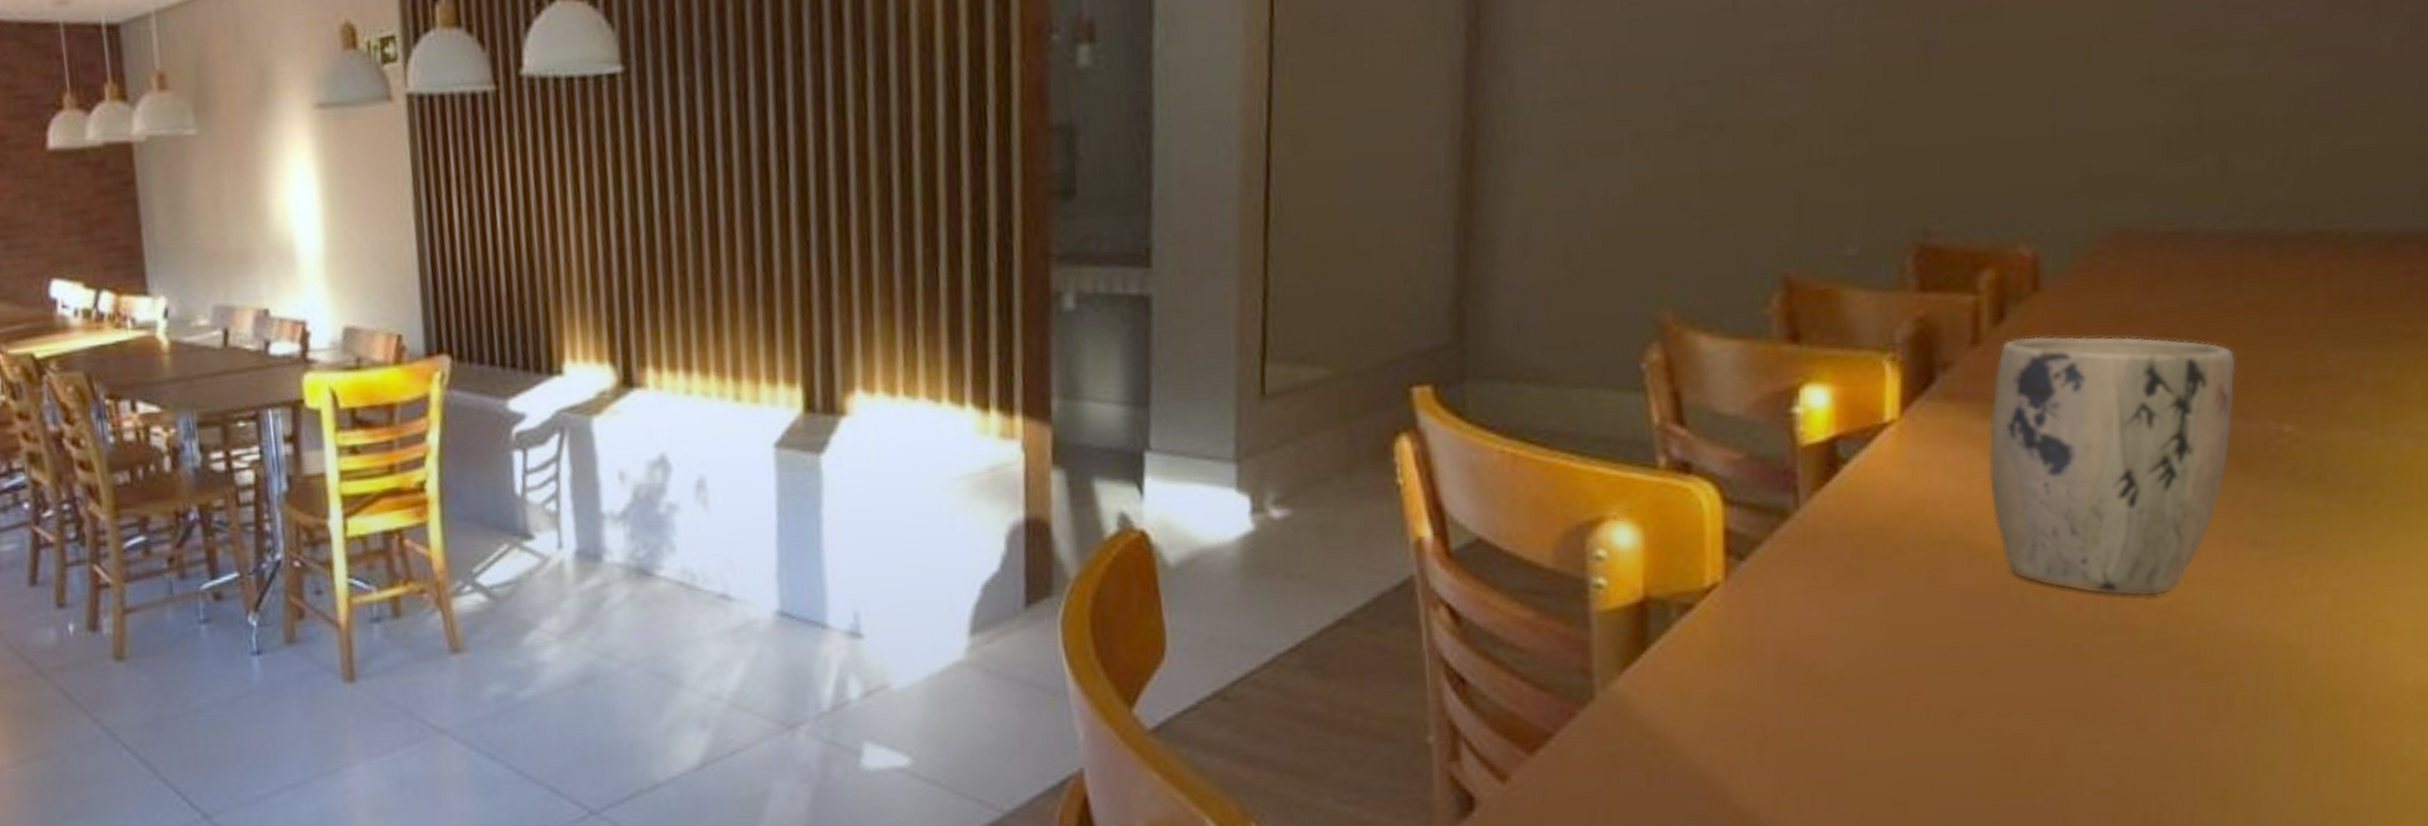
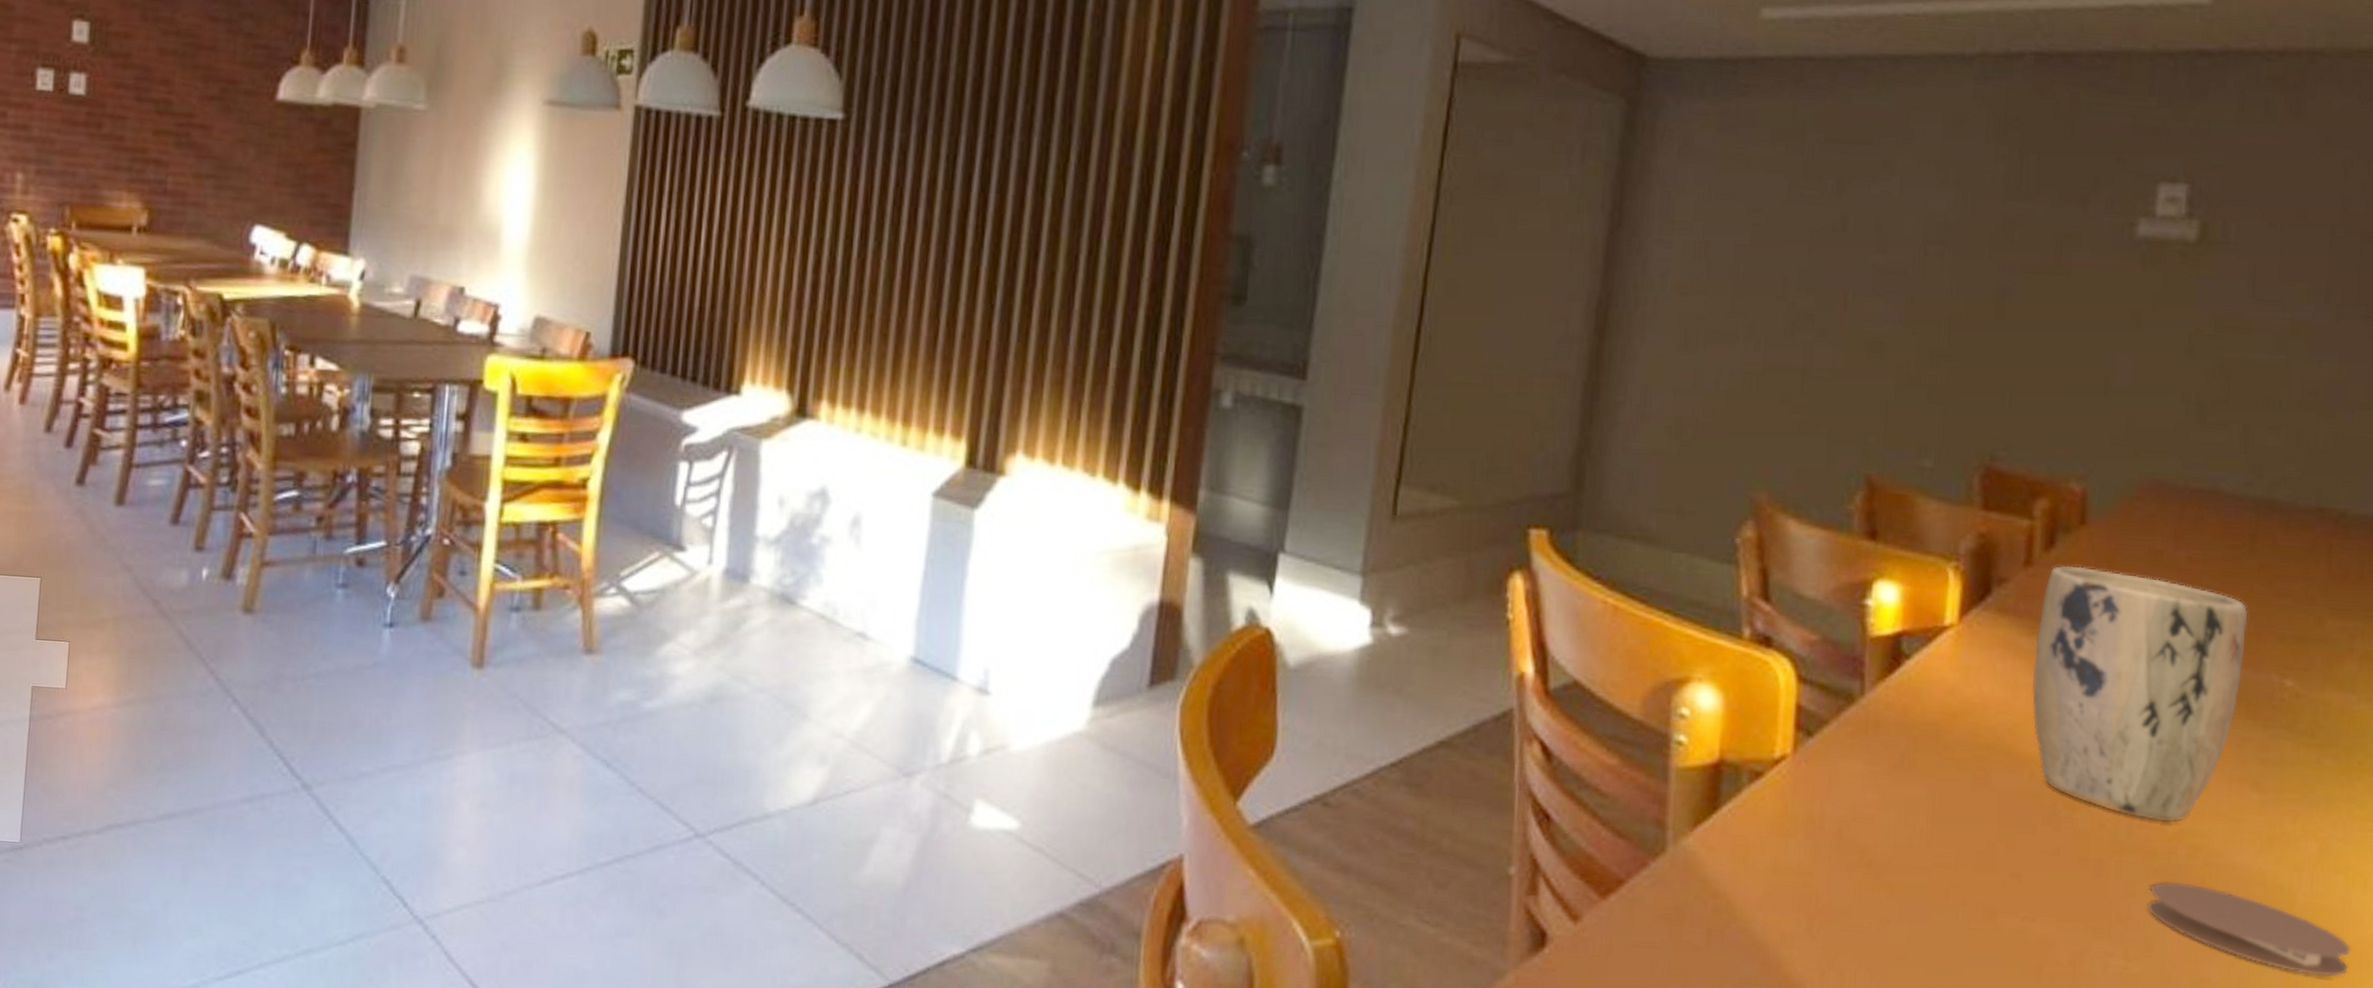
coaster: none [2136,655,2374,734] -> present [2148,881,2351,977]

